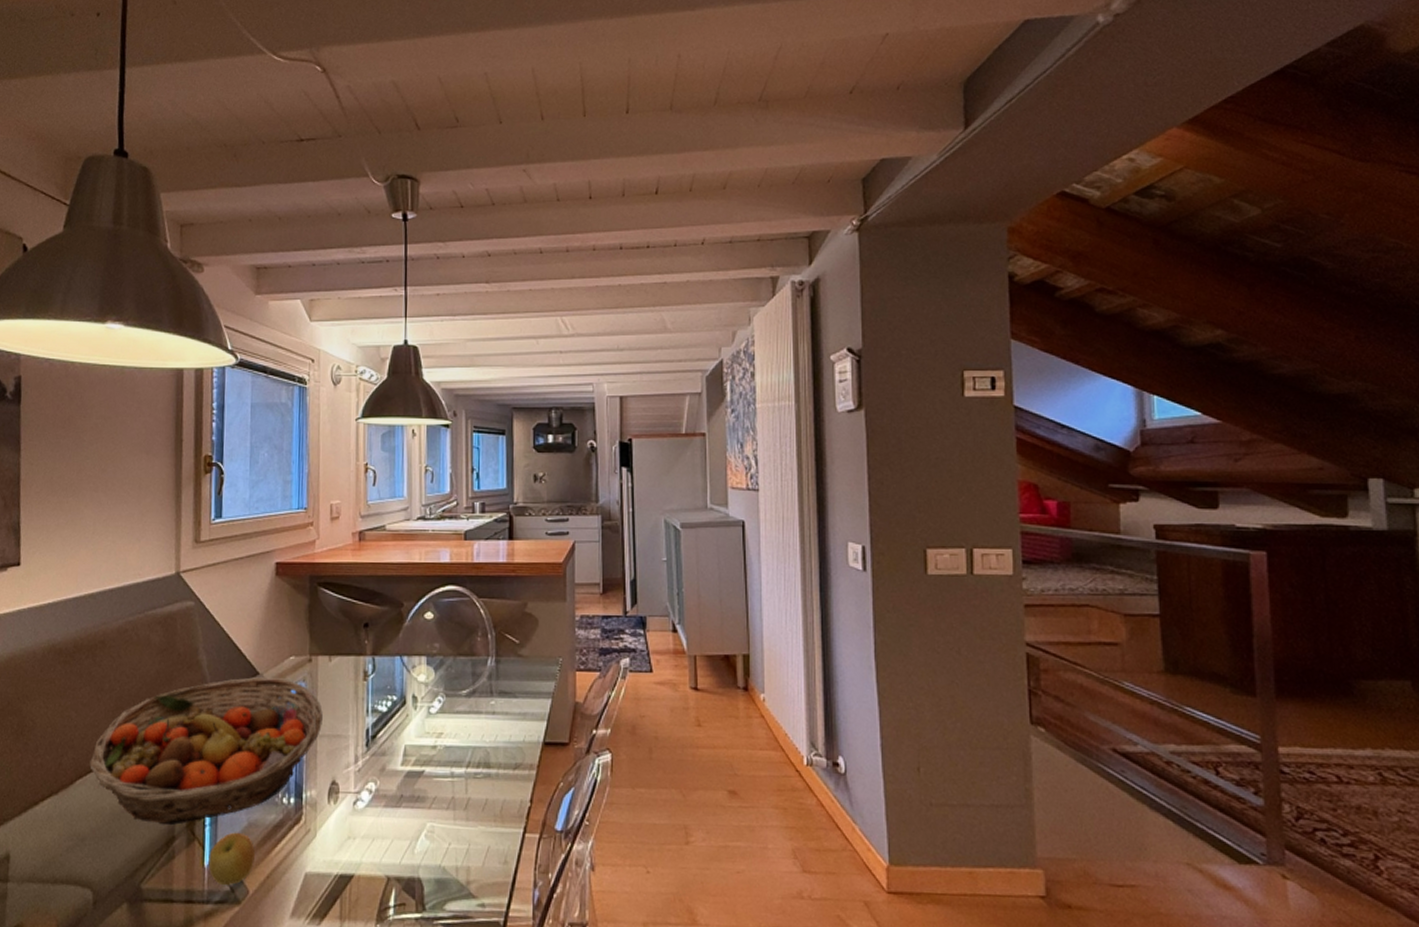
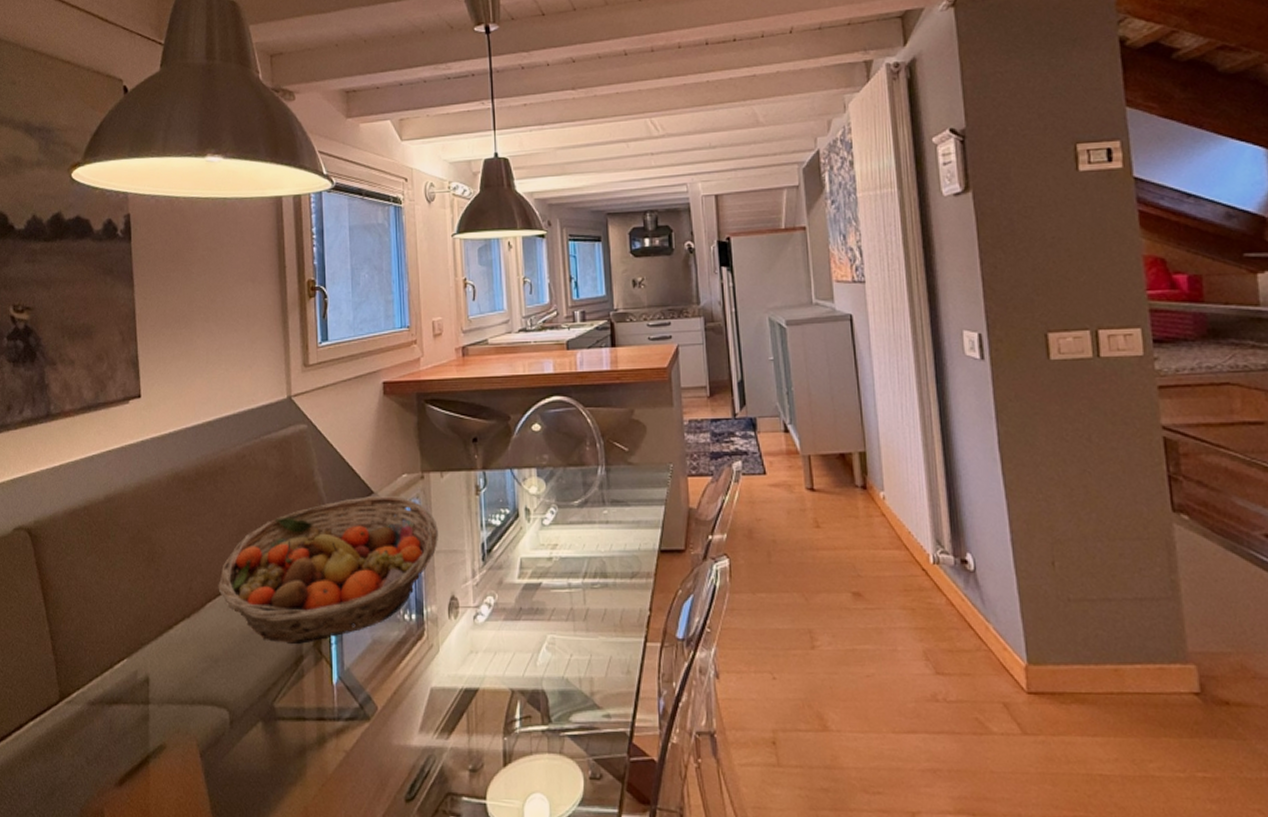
apple: present [208,832,255,885] -> none [337,649,381,702]

